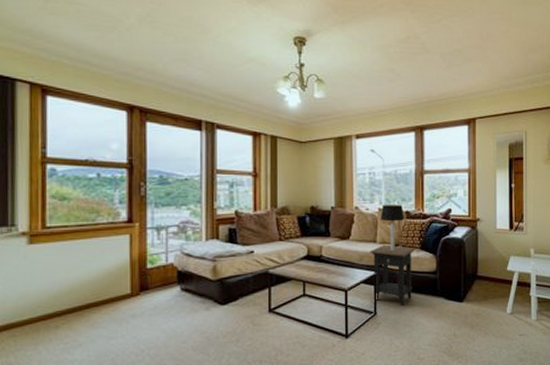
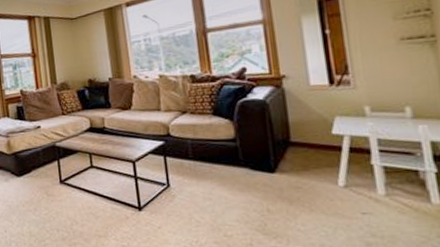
side table: present [370,244,415,306] -> none [154,112,209,177]
table lamp: present [380,205,405,251] -> none [161,69,190,119]

